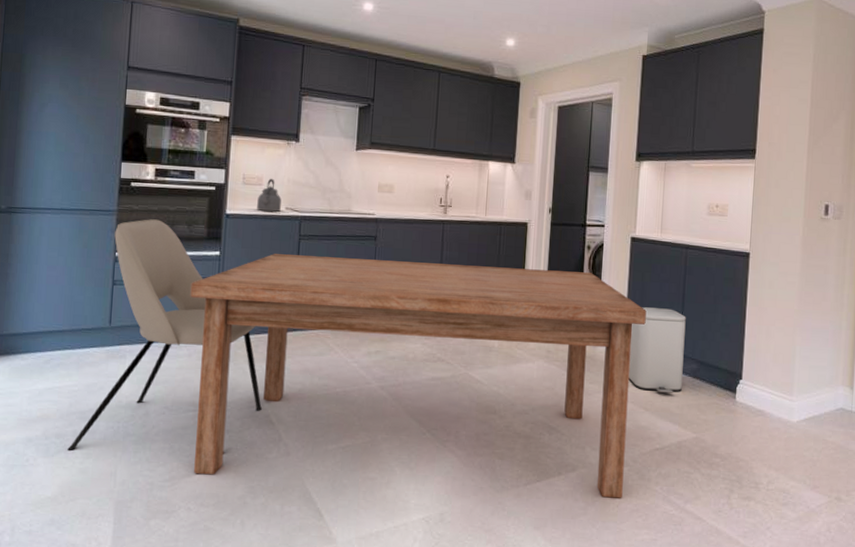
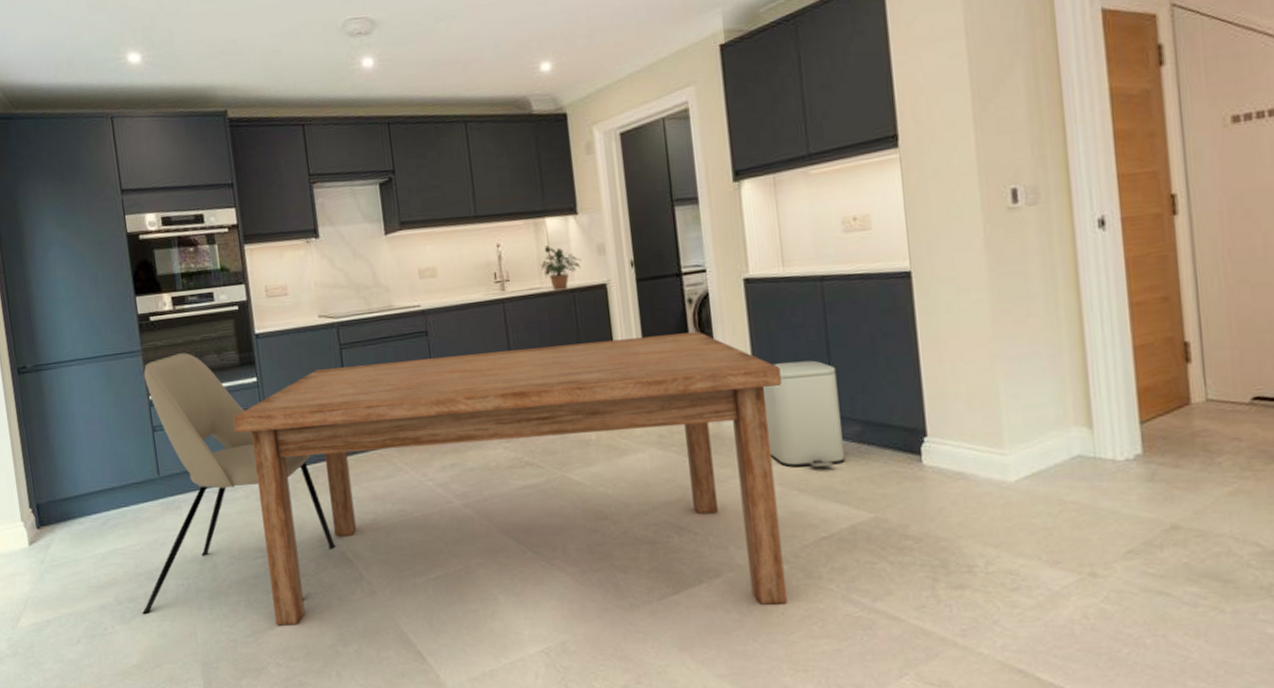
kettle: present [257,178,281,212] -> none [285,285,314,325]
potted plant: none [478,184,512,223] -> present [540,245,582,292]

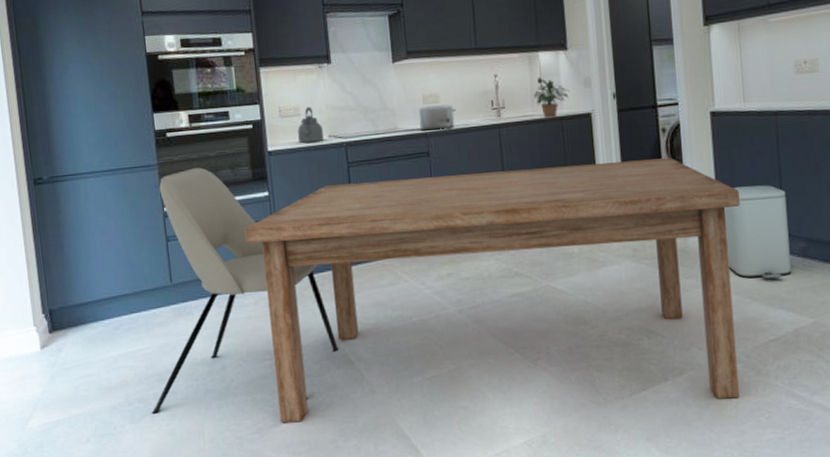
kettle: none [285,285,314,325] -> present [297,106,324,144]
toaster: none [414,278,456,310] -> present [418,104,457,132]

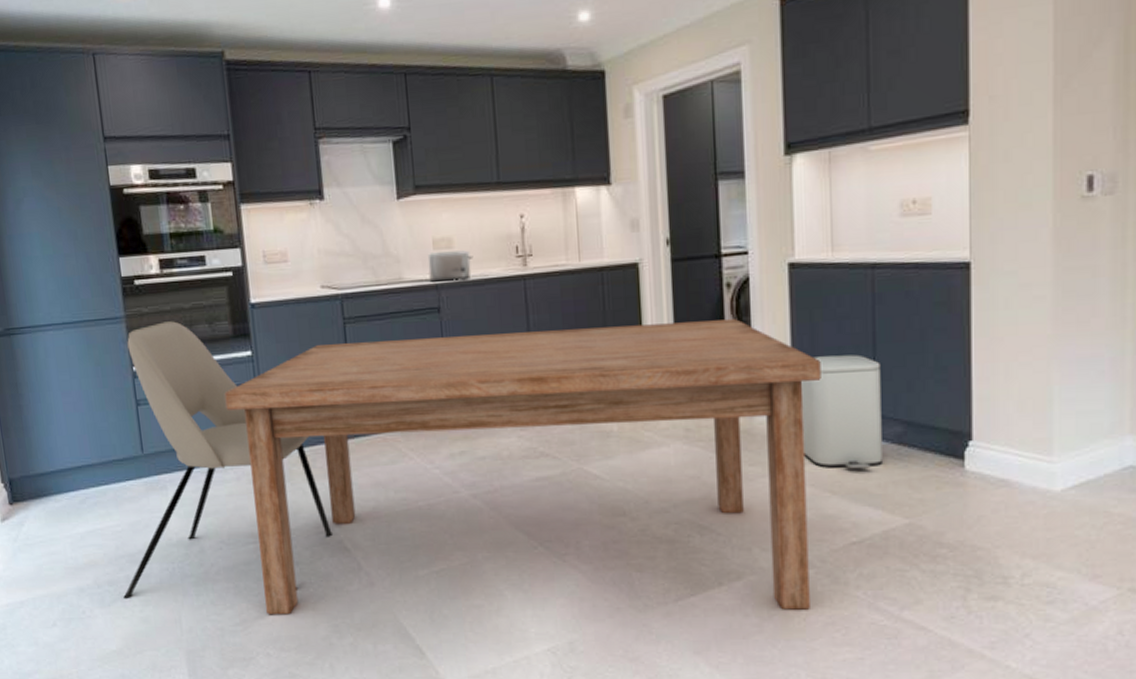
kettle: present [297,106,324,144] -> none [285,251,315,295]
potted plant: present [532,77,570,119] -> none [566,218,613,270]

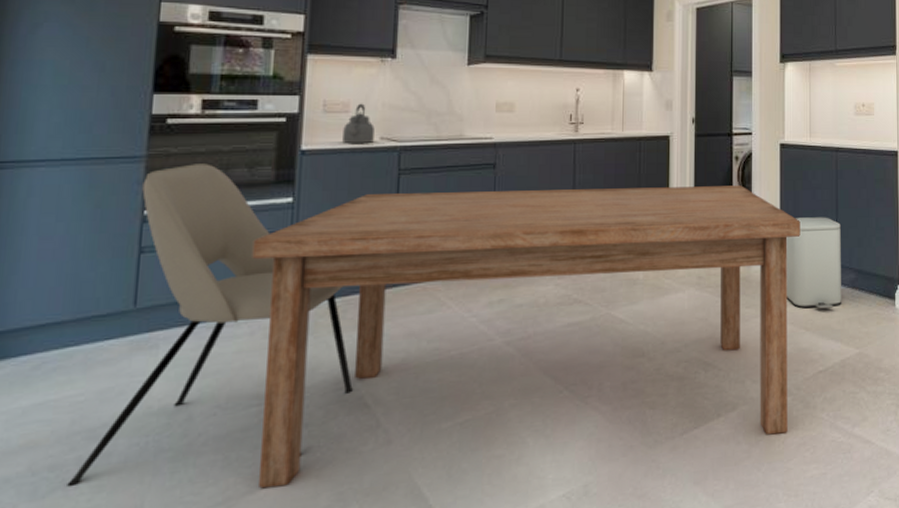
kettle: none [285,251,315,295] -> present [342,103,375,144]
toaster: present [427,250,474,284] -> none [489,115,532,142]

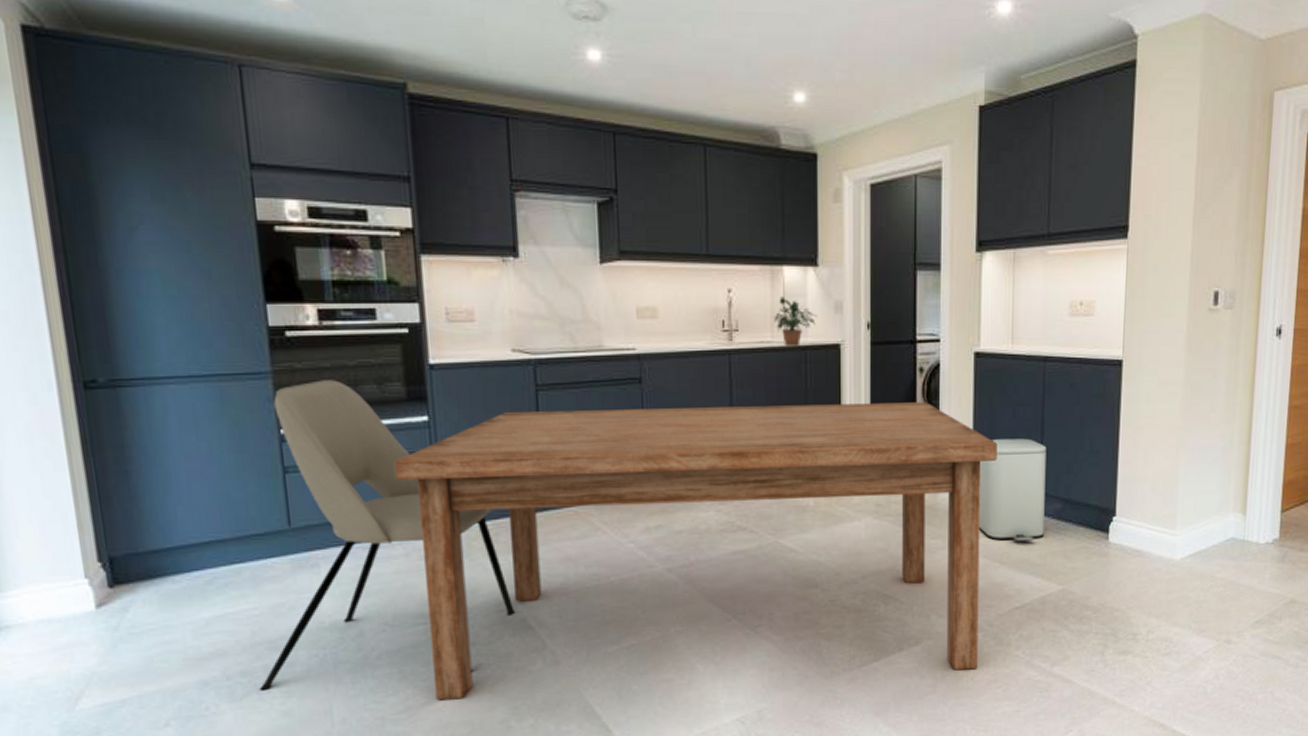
kettle: present [342,103,375,144] -> none [470,310,505,357]
potted plant: none [613,95,651,138] -> present [773,296,817,348]

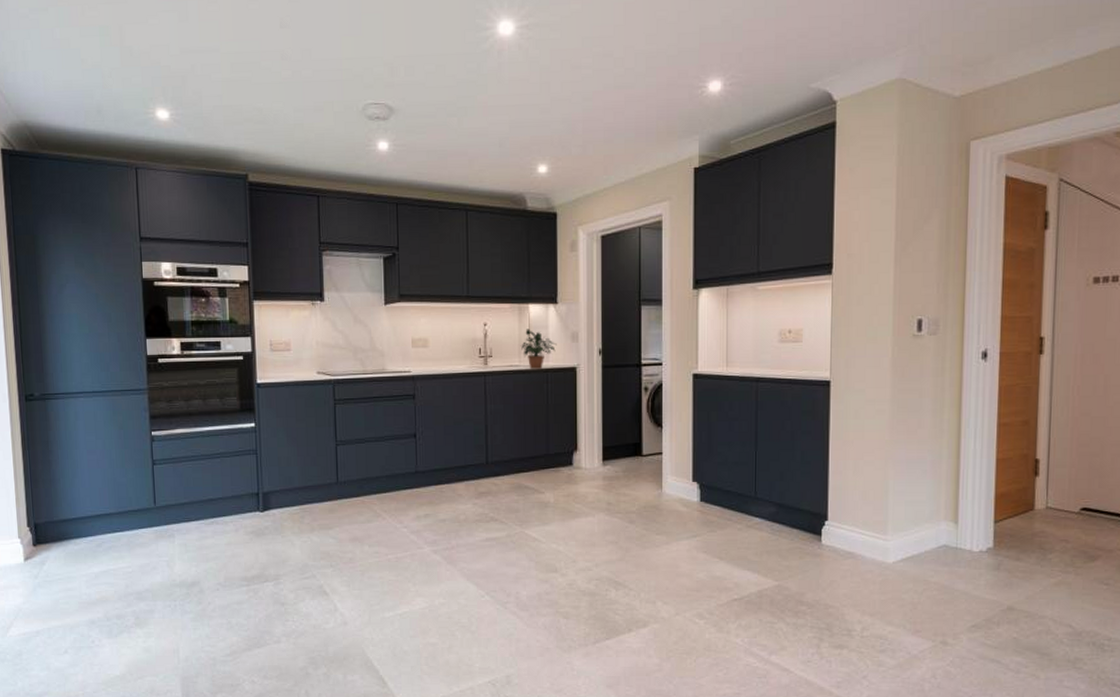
dining chair: present [260,380,515,692] -> none [129,395,314,631]
dining table: present [394,402,998,701] -> none [230,416,715,653]
pedal bin: present [979,438,1047,541] -> none [699,449,760,540]

